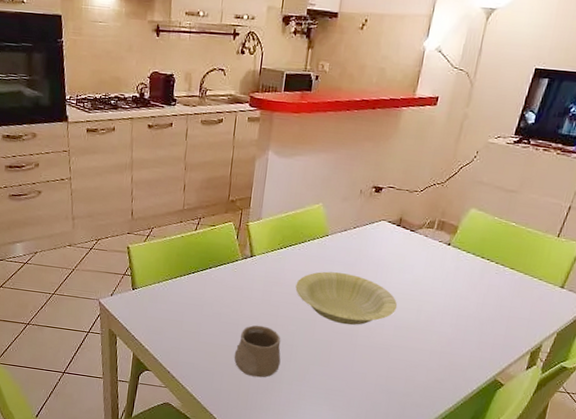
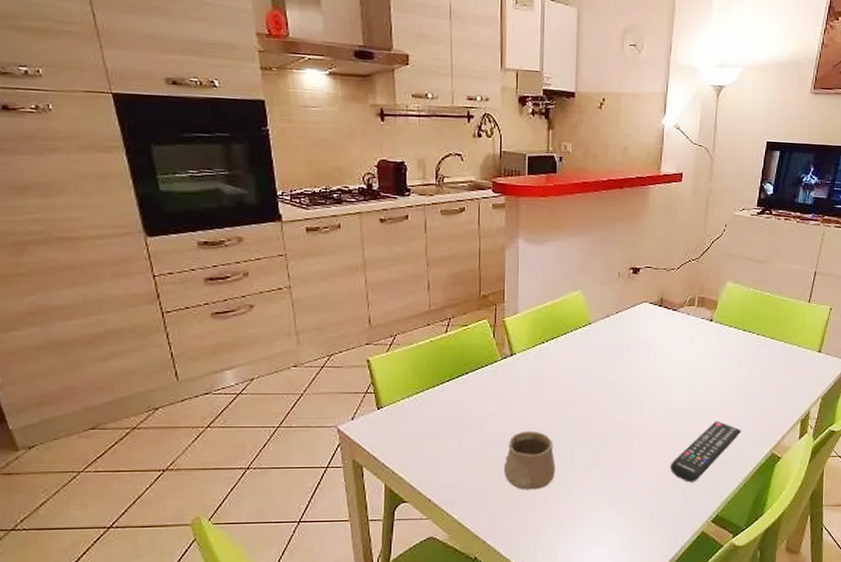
bowl: present [295,271,398,325] -> none [563,362,670,417]
remote control: none [388,341,466,394] -> present [670,421,742,482]

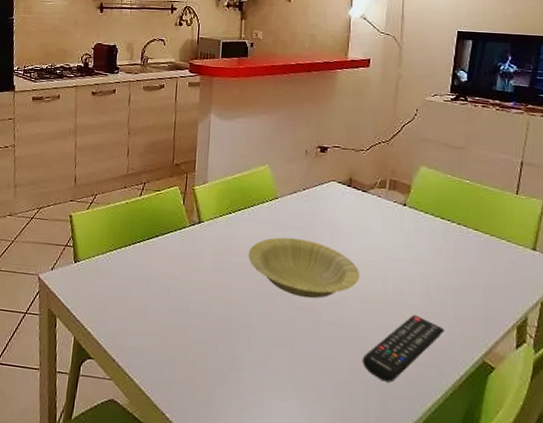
cup: present [503,431,556,490] -> none [186,300,239,365]
bowl: none [563,362,670,417] -> present [248,237,360,299]

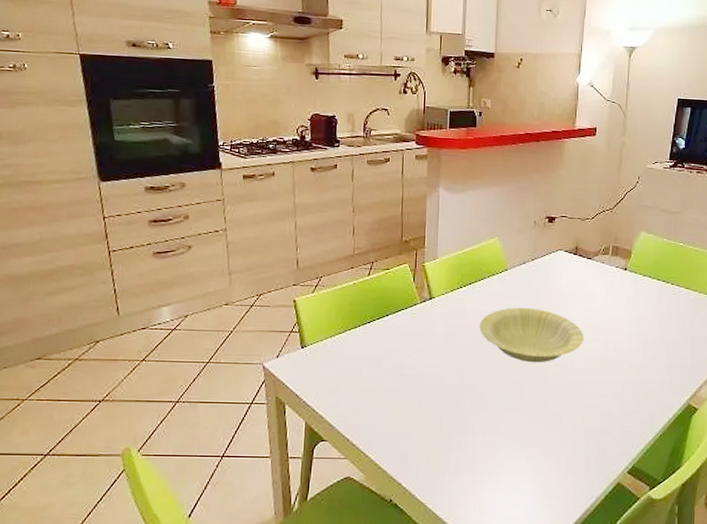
remote control: present [362,315,445,383] -> none [585,370,657,431]

